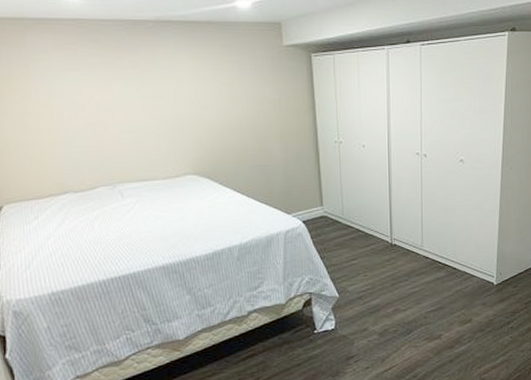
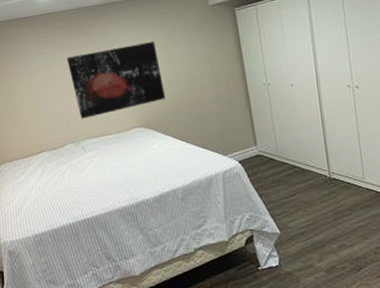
wall art: none [103,77,227,158] -> present [67,41,166,119]

